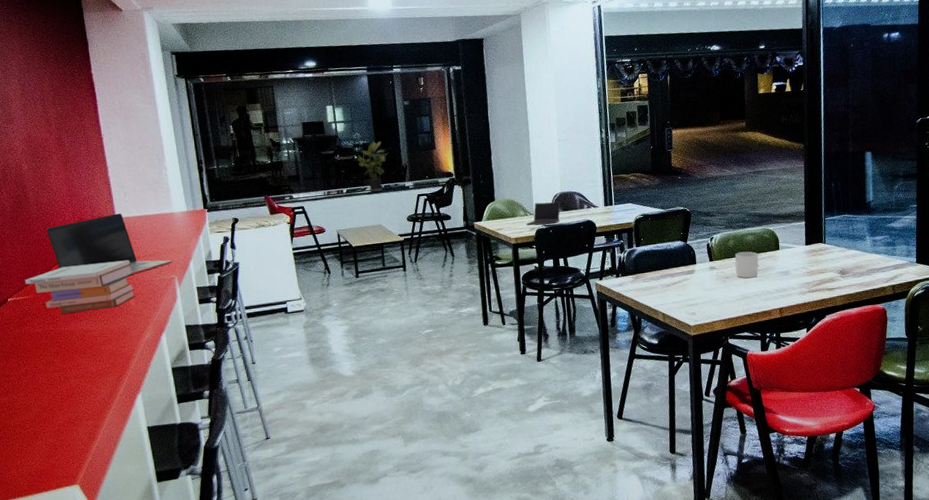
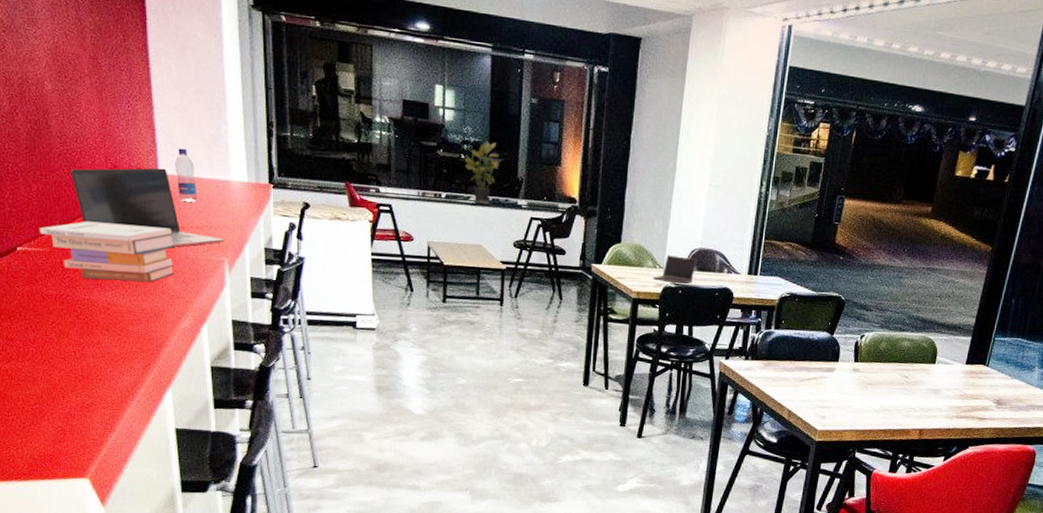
bottle: none [128,194,148,237] -> present [175,148,197,203]
mug: present [734,251,759,279] -> none [881,357,911,390]

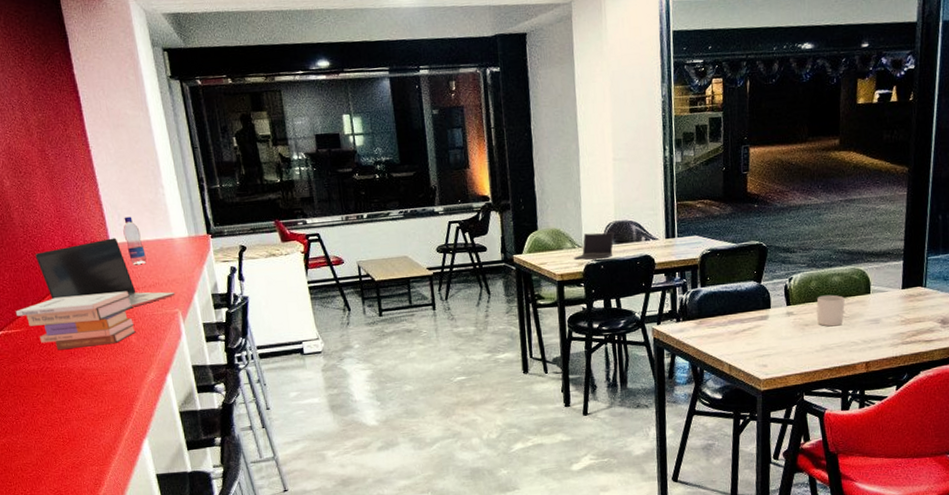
potted plant: present [464,141,500,205] -> none [379,157,412,218]
mug: none [881,357,911,390] -> present [816,294,845,327]

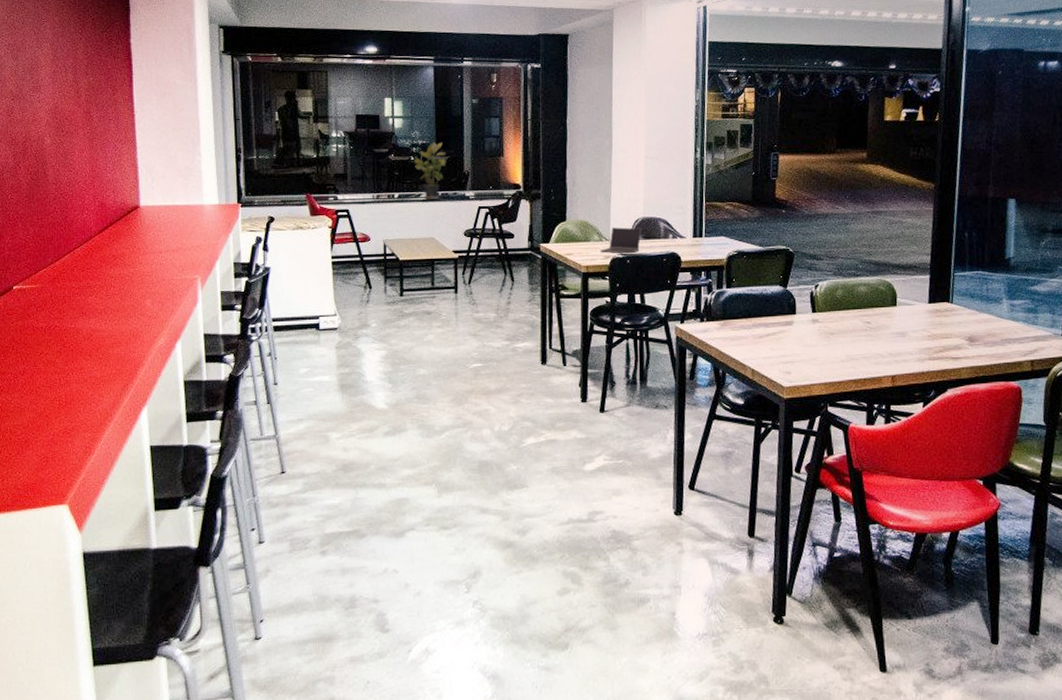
books: present [15,291,136,351] -> none [33,254,153,309]
laptop: present [35,238,175,307] -> none [63,200,197,271]
bottle: present [123,216,147,266] -> none [154,181,173,229]
potted plant: none [379,157,412,218] -> present [414,142,446,200]
mug: present [816,294,845,327] -> none [842,304,871,337]

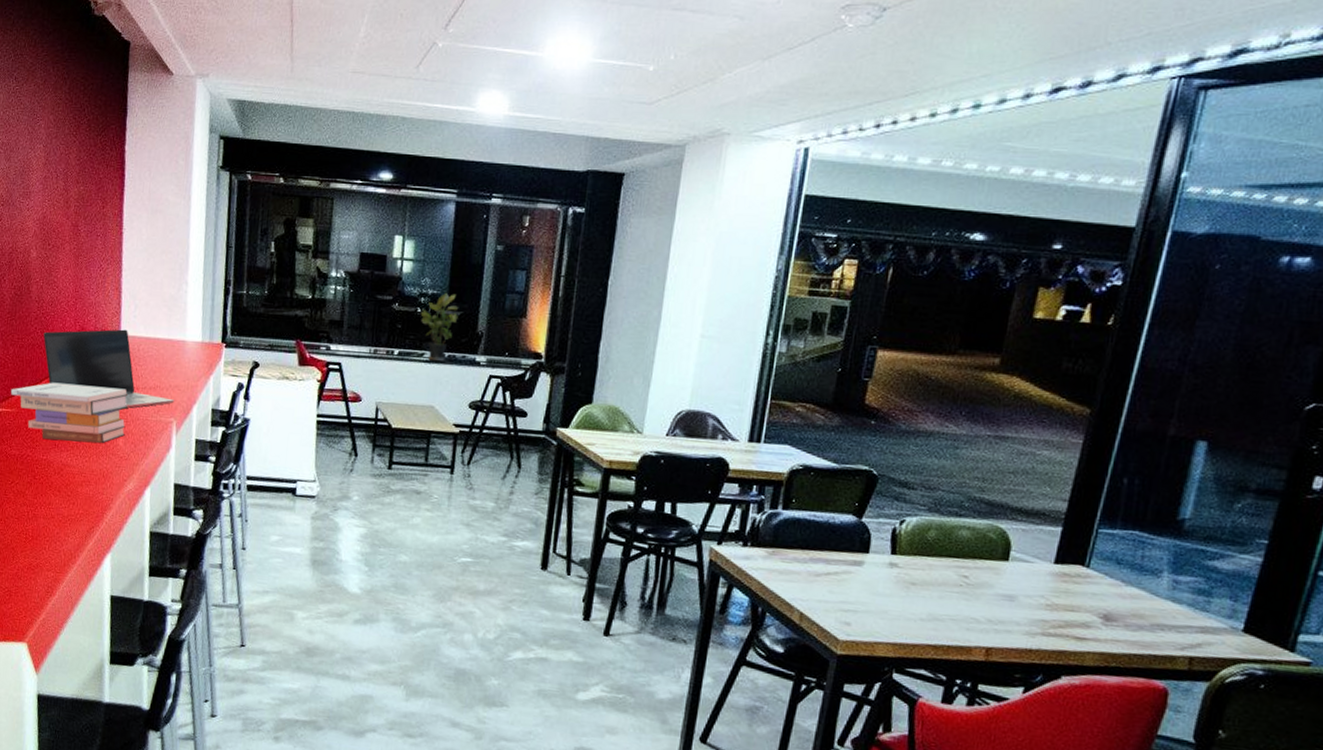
books: none [33,254,153,309] -> present [10,382,129,444]
laptop: none [63,200,197,271] -> present [43,329,174,408]
laptop computer: present [601,227,642,254] -> none [629,418,684,453]

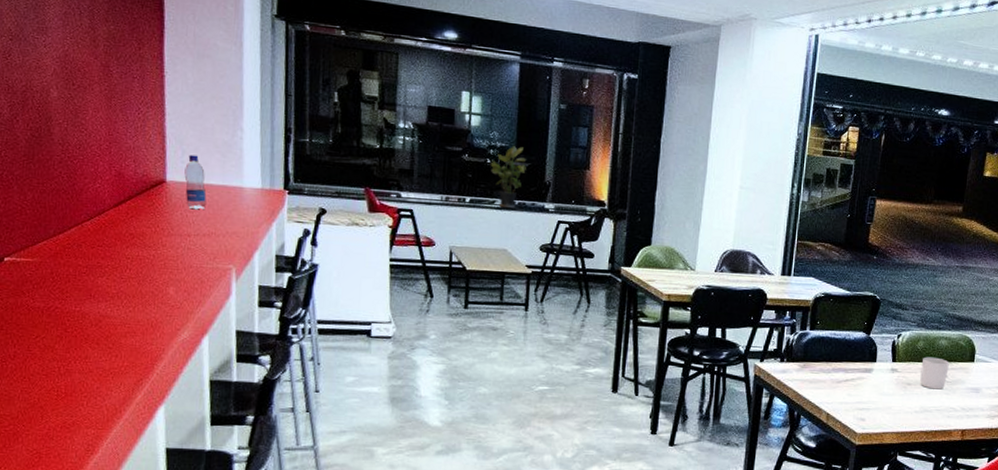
books: present [10,382,129,444] -> none [30,229,179,293]
laptop: present [43,329,174,408] -> none [70,174,232,256]
bottle: none [136,309,154,363] -> present [184,154,207,210]
mug: none [929,550,972,594] -> present [920,356,949,390]

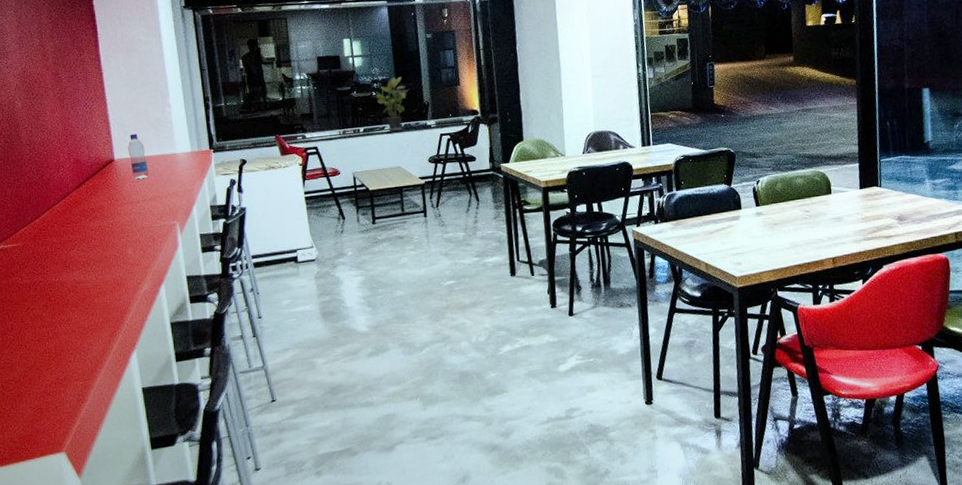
mug: present [920,356,949,390] -> none [783,195,809,225]

